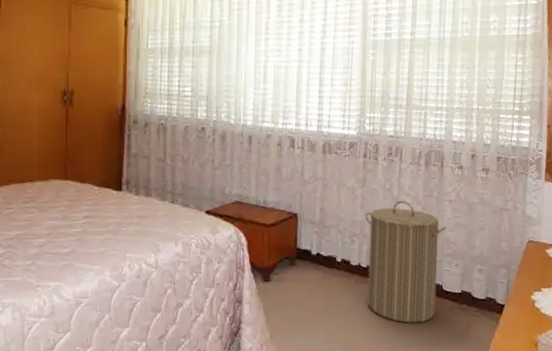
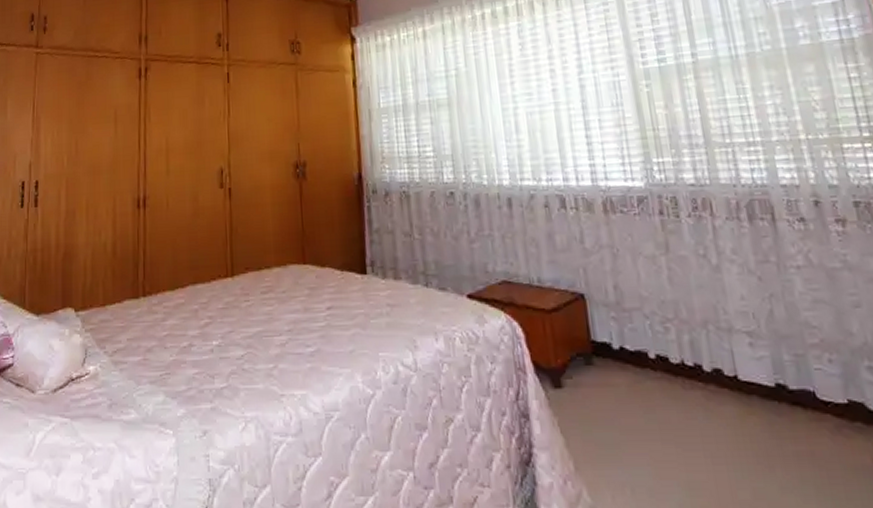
laundry hamper: present [364,201,447,323] -> none [676,270,814,451]

